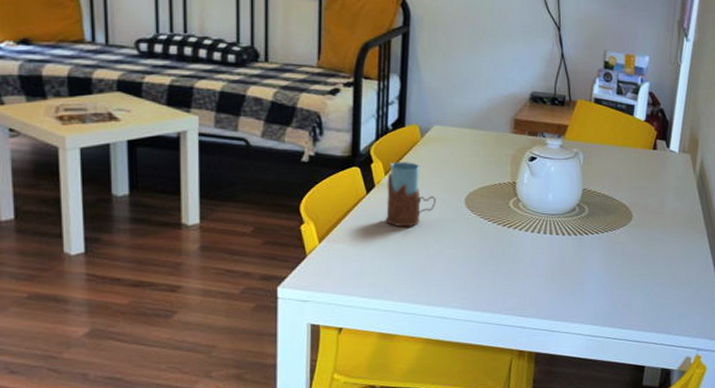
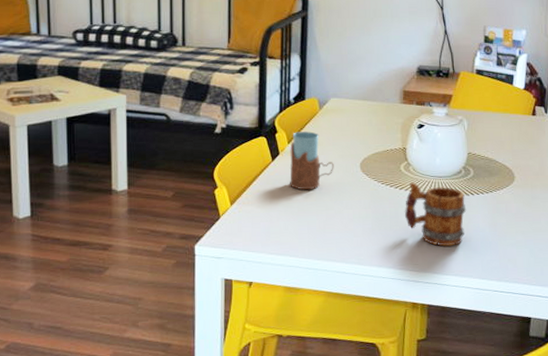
mug: none [512,220,580,290] -> present [404,182,467,247]

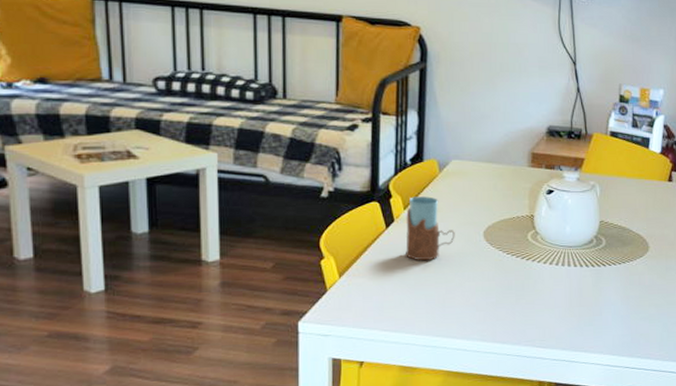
mug: present [404,182,467,247] -> none [531,252,598,321]

